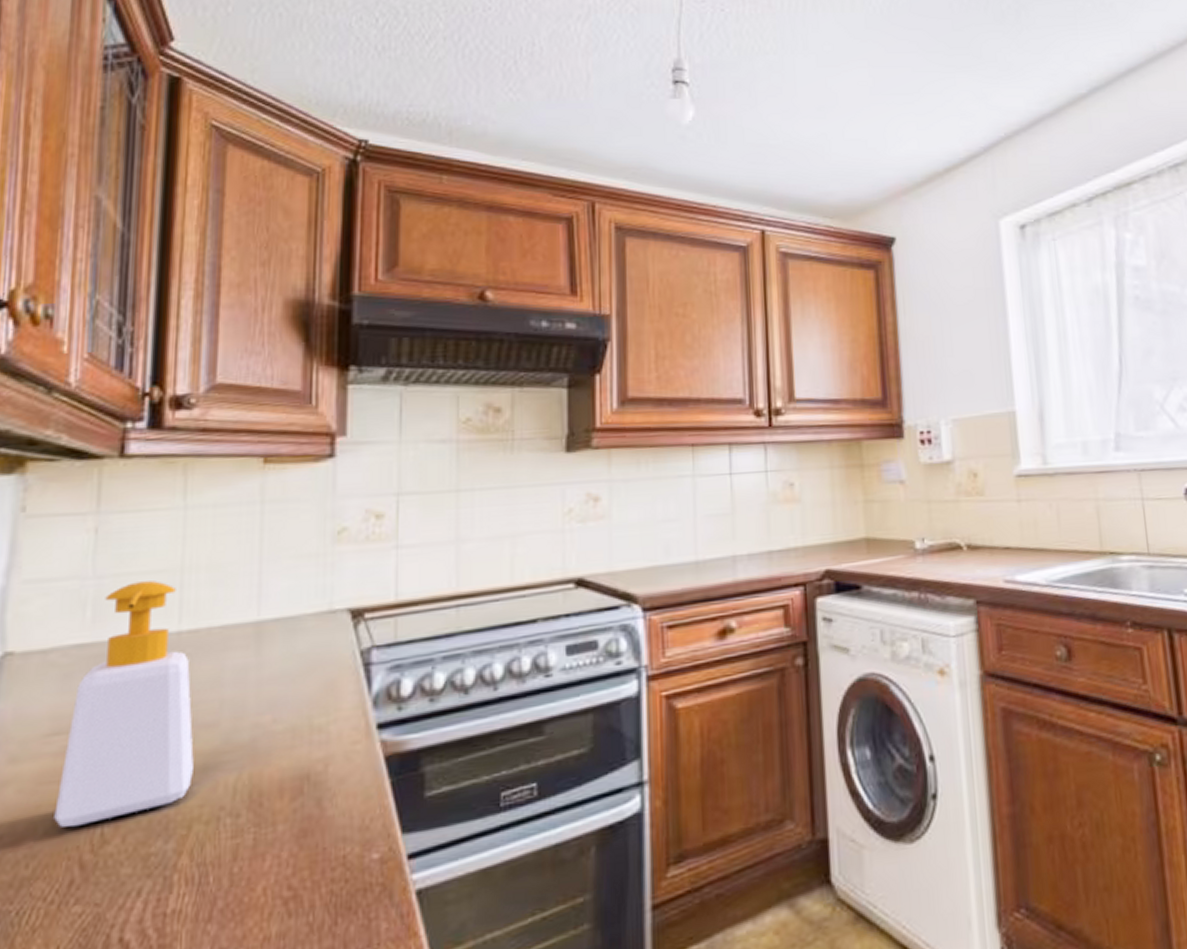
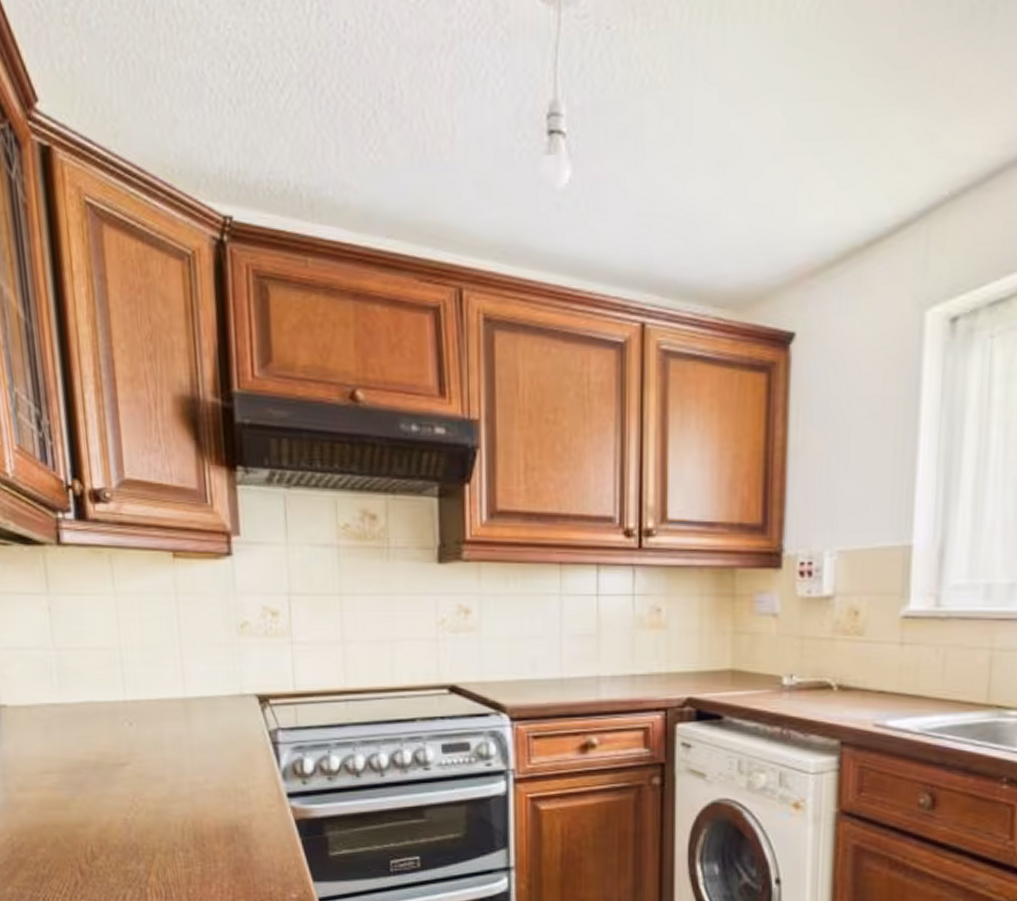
soap bottle: present [54,581,194,828] -> none [56,656,151,844]

